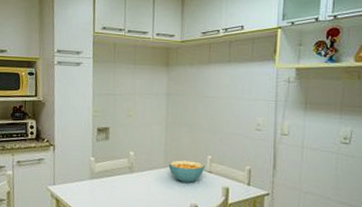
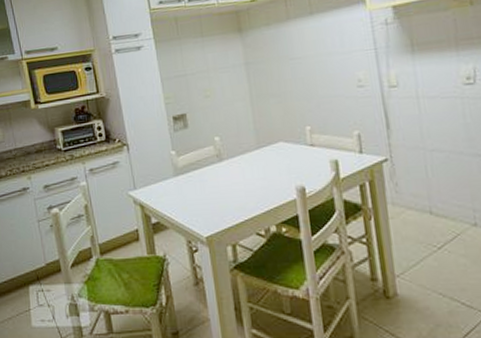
cereal bowl: present [168,160,204,184] -> none [261,135,305,164]

